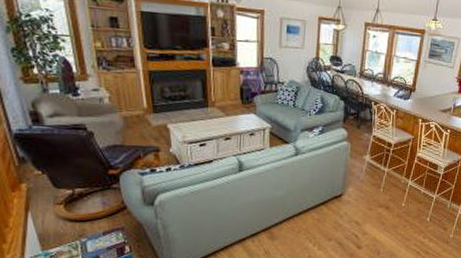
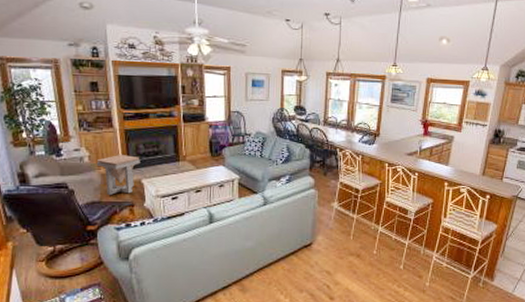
side table: none [117,96,166,139] -> present [96,154,140,195]

